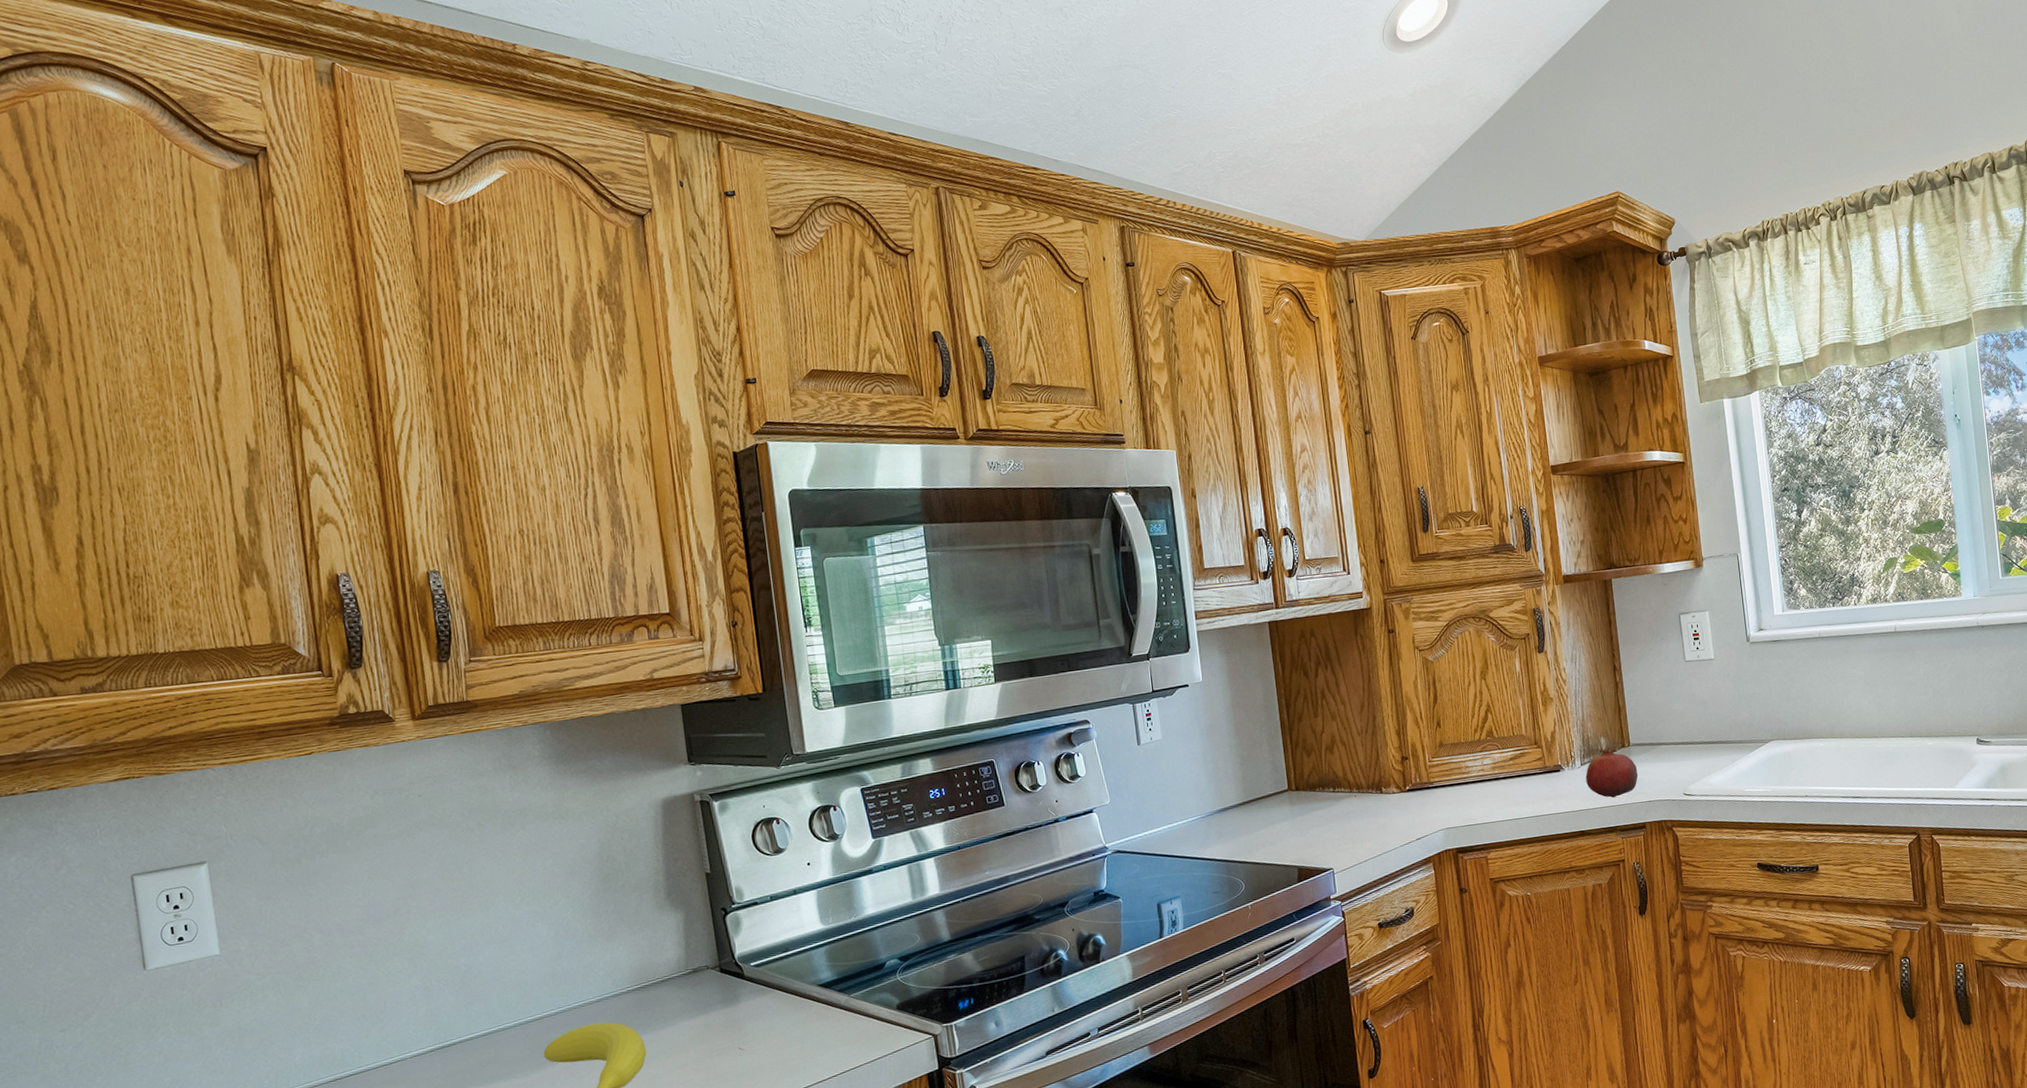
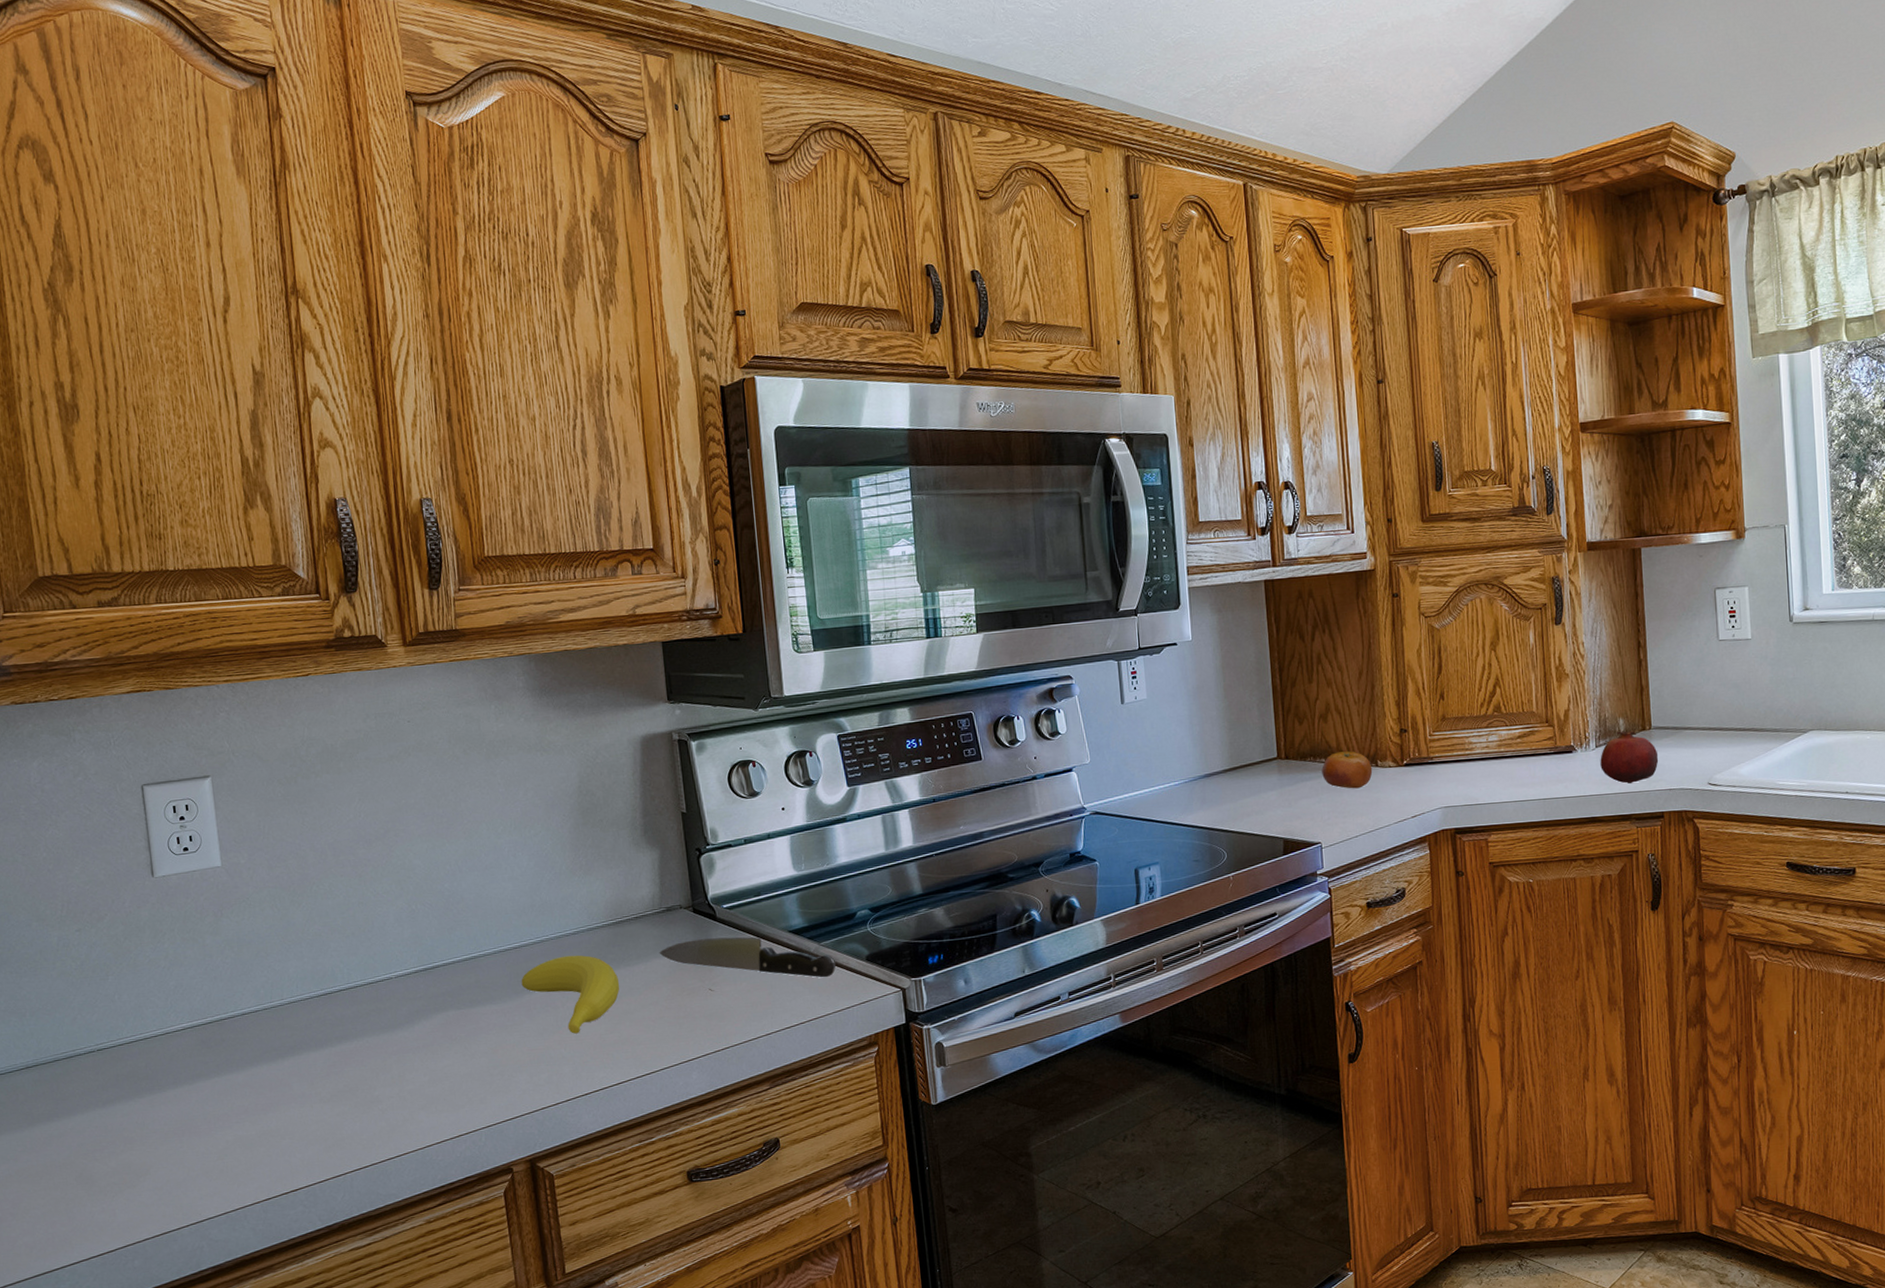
knife: none [686,993,867,1030] -> present [659,936,836,978]
fruit: none [1330,780,1378,816] -> present [1322,751,1373,789]

